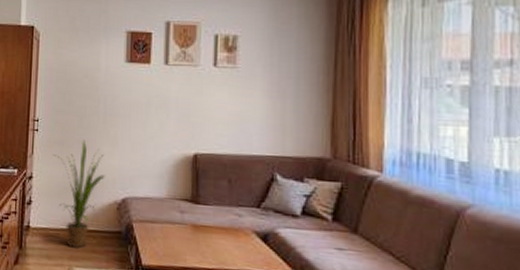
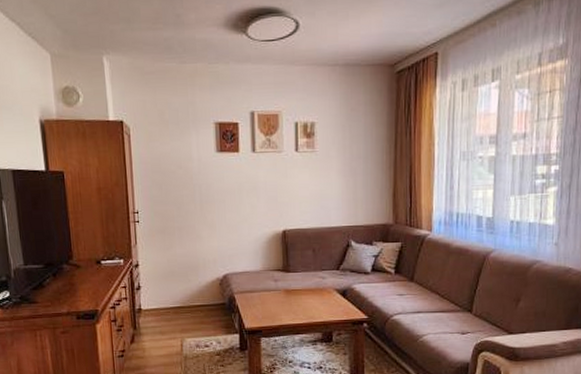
house plant: present [53,139,105,249] -> none [156,226,206,322]

